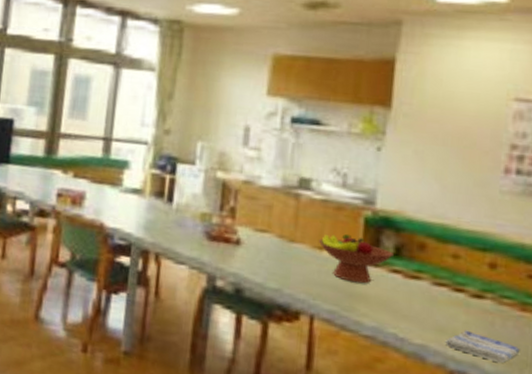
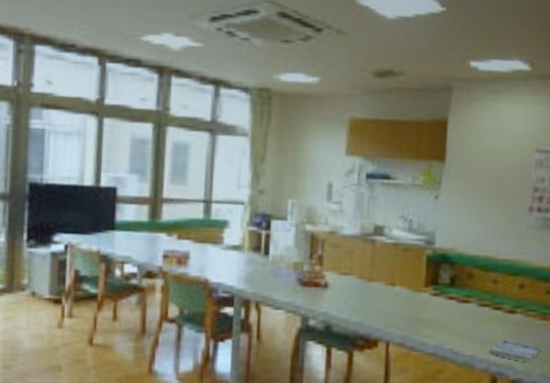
fruit bowl: present [318,233,394,284] -> none [391,270,449,311]

